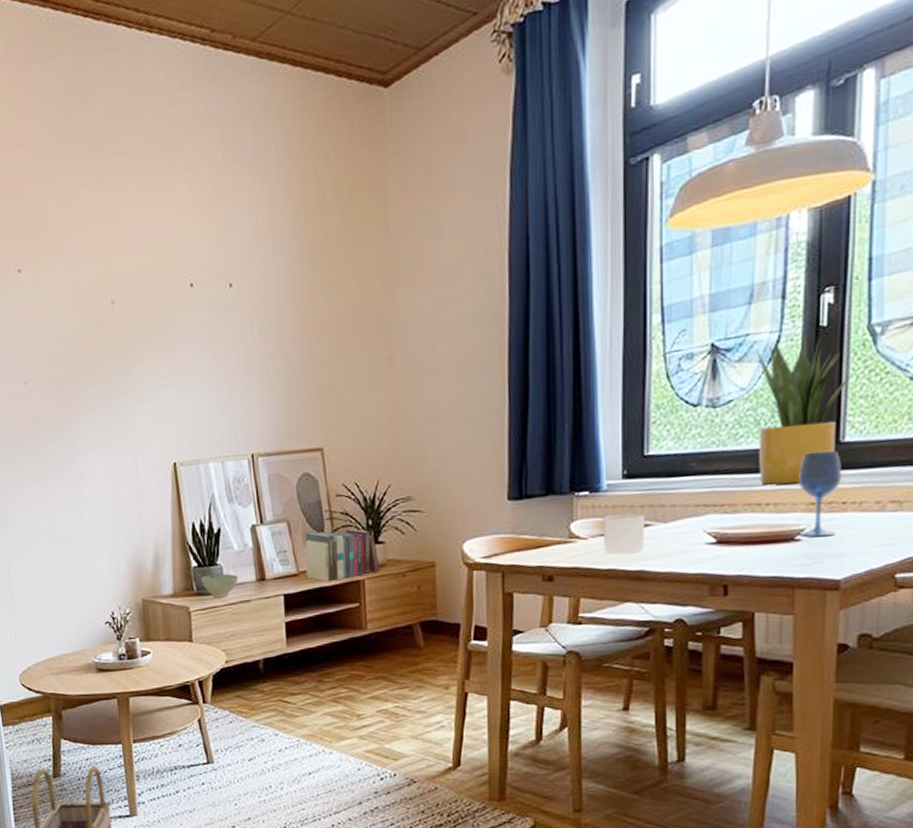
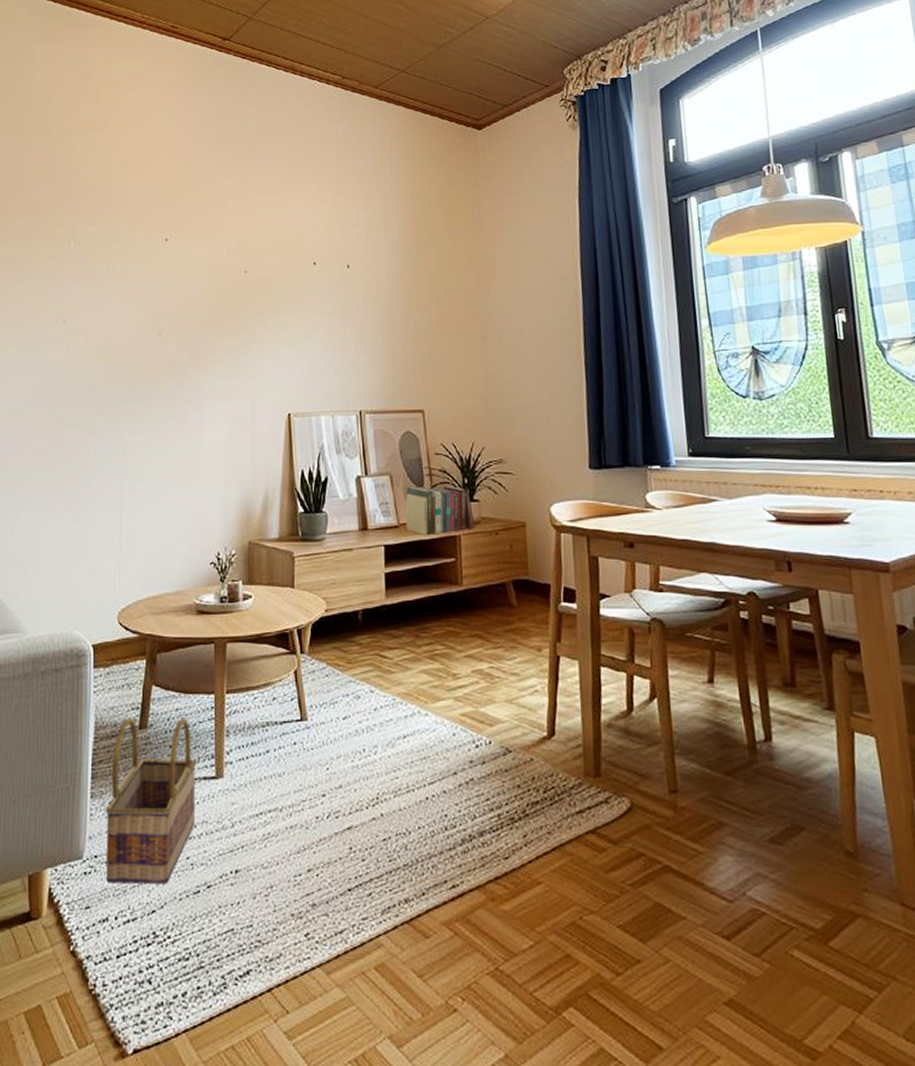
bowl: present [200,573,239,598] -> none [306,521,342,545]
mug: present [603,513,646,555] -> none [674,489,713,526]
planter: present [755,336,855,485] -> none [788,346,872,472]
wineglass: present [799,451,842,538] -> none [839,444,879,521]

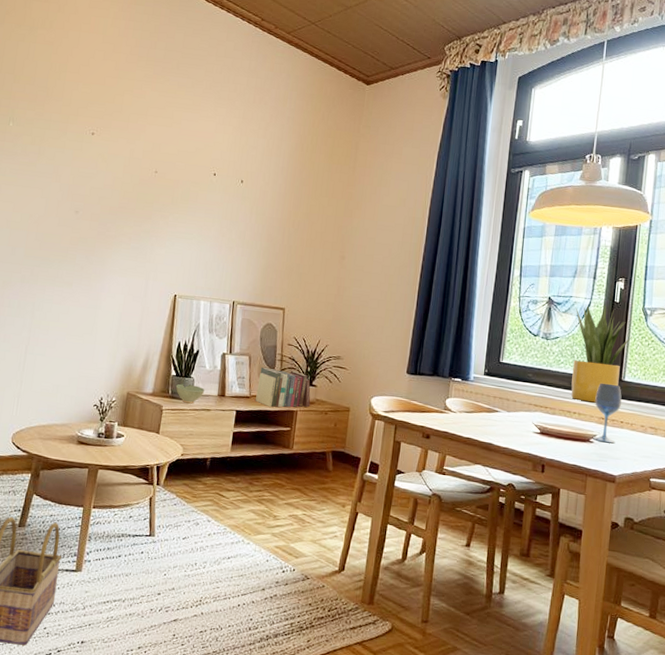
bowl: none [306,521,342,545] -> present [175,383,205,404]
planter: none [788,346,872,472] -> present [571,305,633,403]
wineglass: none [839,444,879,521] -> present [593,383,622,444]

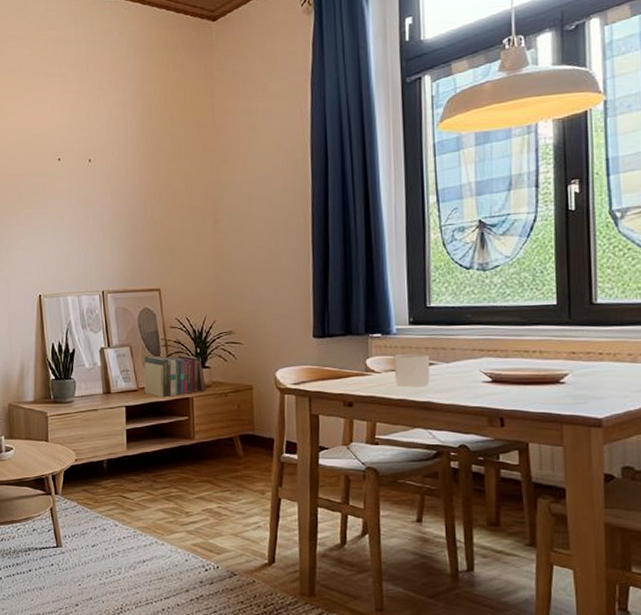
bowl: present [175,383,205,404] -> none [57,386,88,406]
mug: none [466,399,496,430] -> present [394,354,430,388]
planter: present [571,305,633,403] -> none [516,217,601,336]
wineglass: present [593,383,622,444] -> none [559,310,597,382]

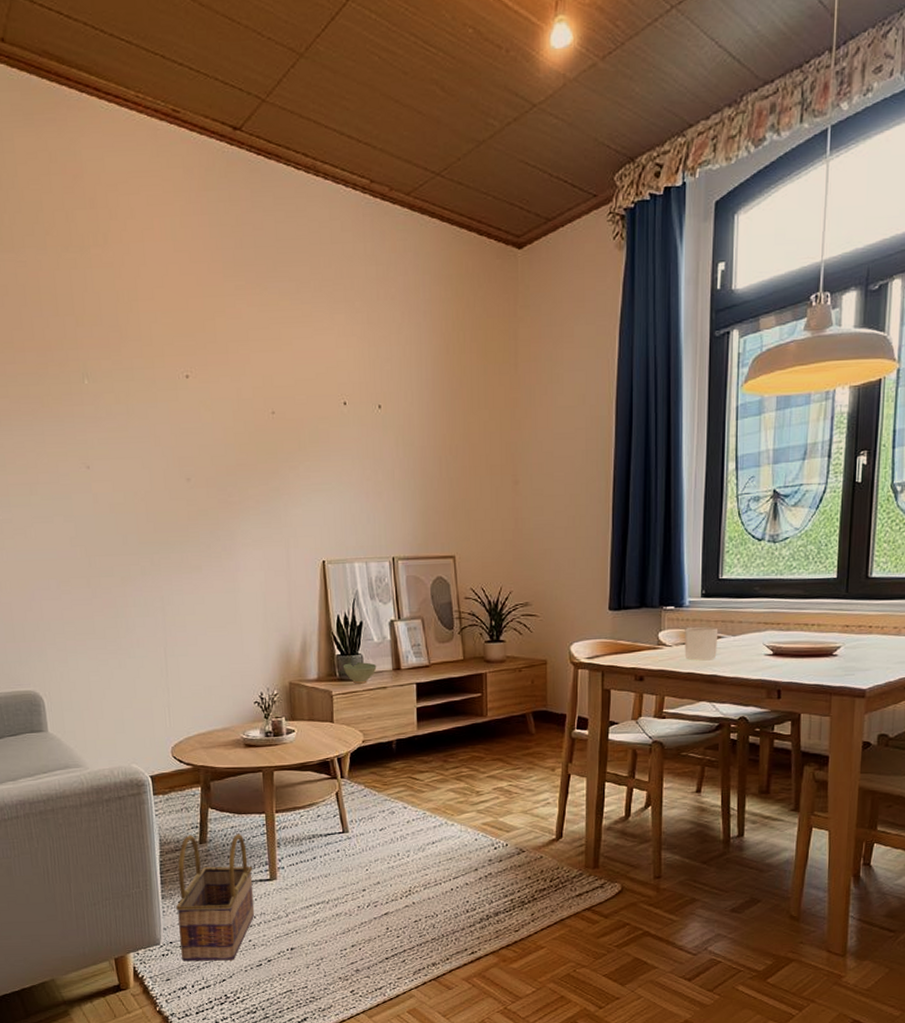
bowl: none [57,386,88,406] -> present [342,662,377,684]
books: present [144,354,207,398] -> none [436,627,501,674]

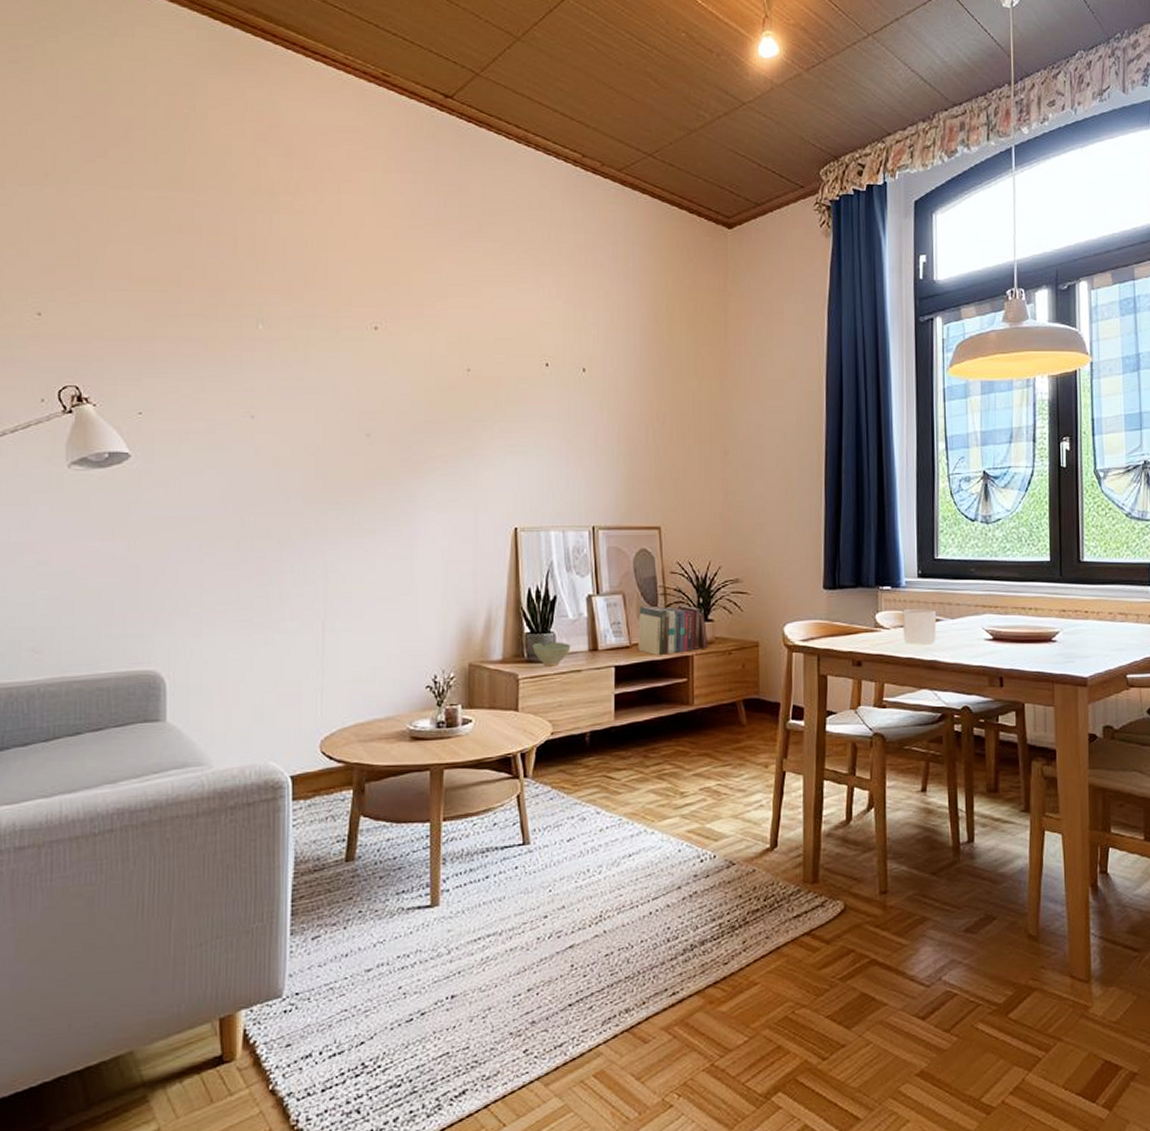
basket: present [175,833,255,962] -> none [307,847,410,1020]
books: none [436,627,501,674] -> present [638,605,709,656]

